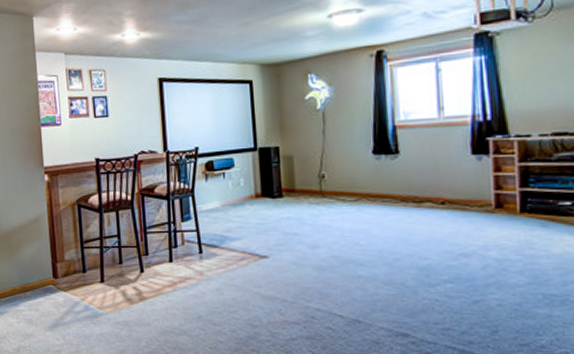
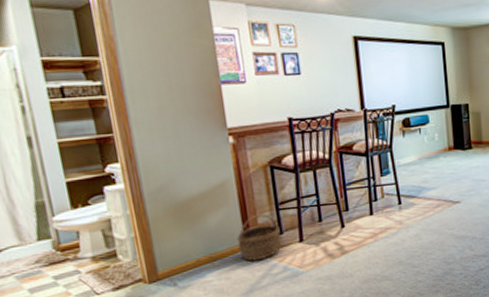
wicker basket: none [46,250,85,296] -> present [237,213,282,261]

